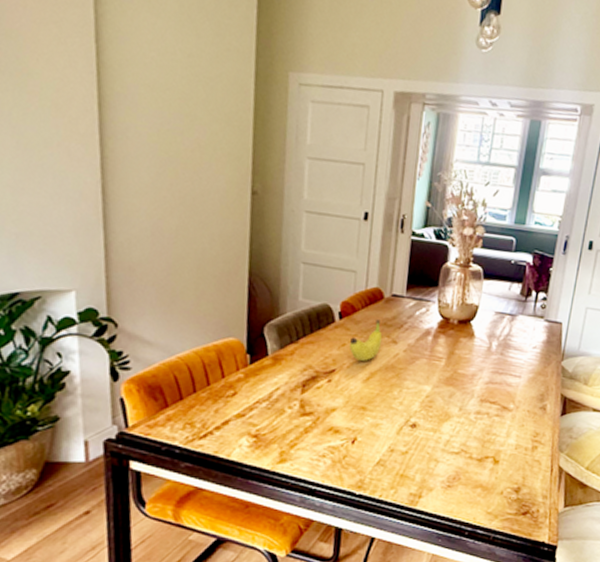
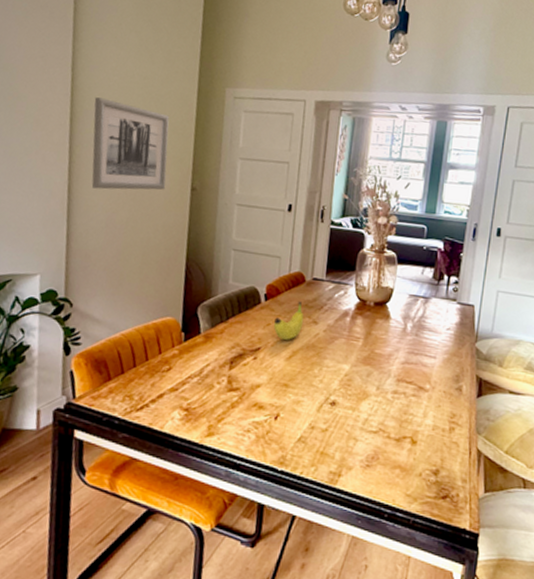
wall art: none [127,77,222,193] -> present [91,97,170,190]

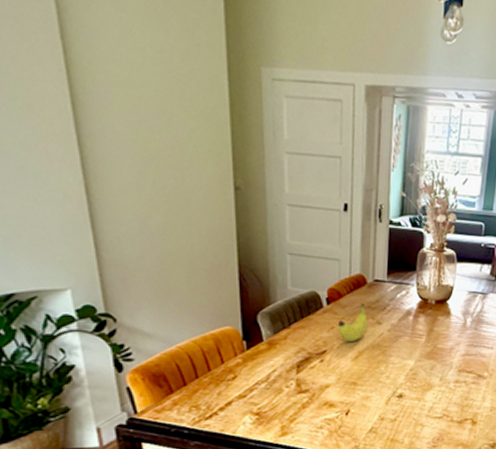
wall art: present [91,97,170,190] -> none [98,75,204,190]

